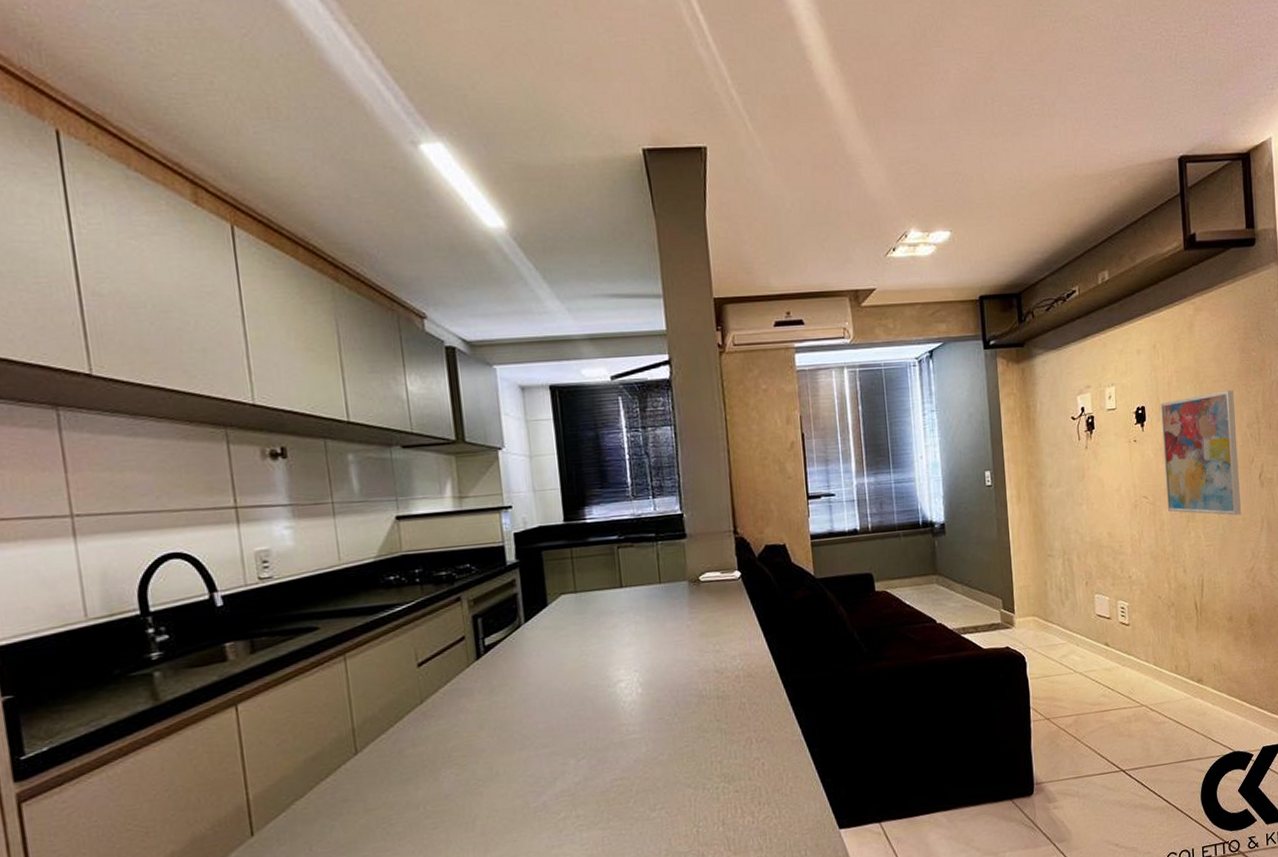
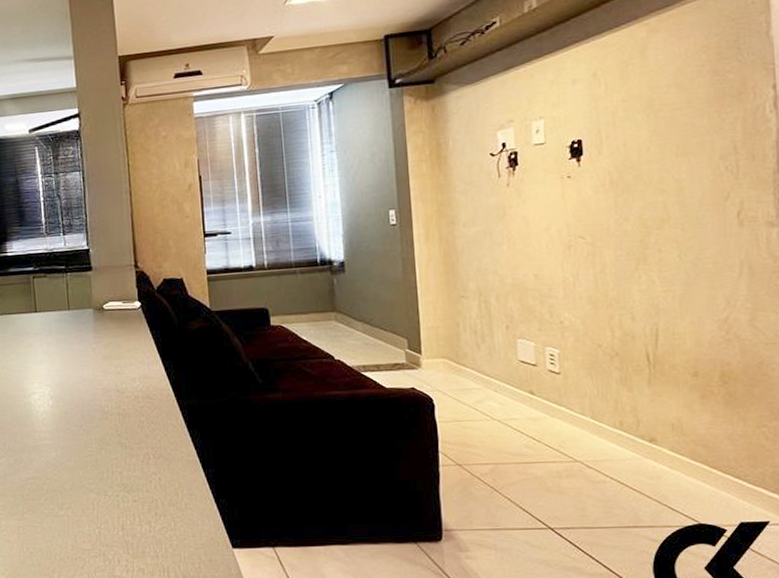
wall art: present [1161,390,1242,516] -> none [603,118,712,259]

